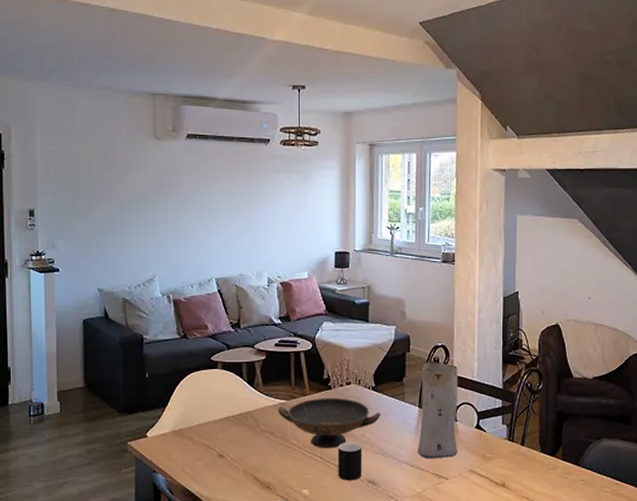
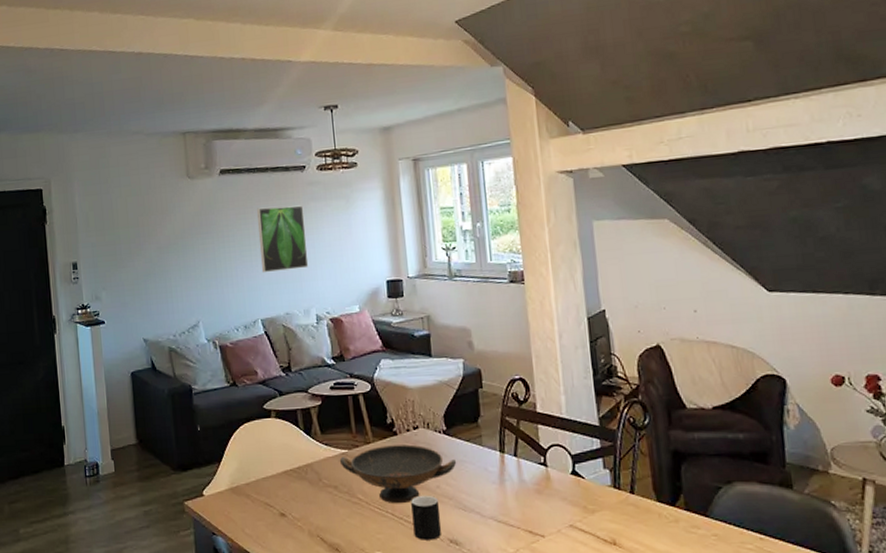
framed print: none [219,174,265,236] -> present [257,205,309,273]
vase: present [417,362,458,459] -> none [499,398,553,513]

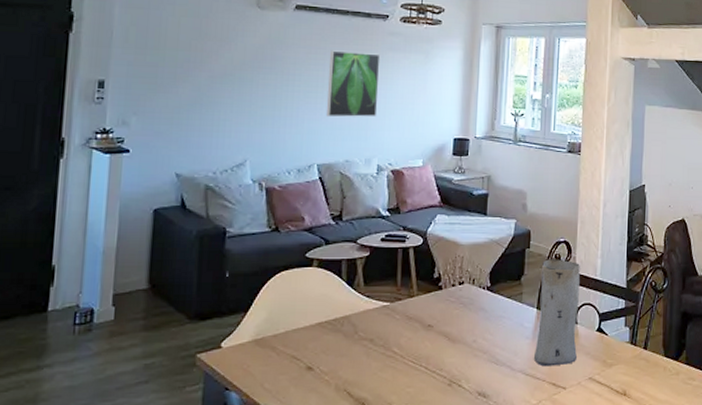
decorative bowl: present [339,444,457,504] -> none [379,299,496,358]
cup: present [411,495,441,540] -> none [444,349,472,393]
vase: none [499,398,553,513] -> present [533,259,580,367]

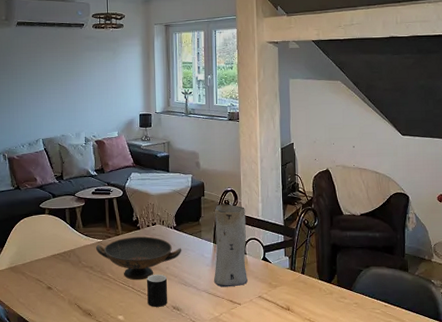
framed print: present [325,50,381,118] -> none [44,53,82,104]
decorative bowl: none [379,299,496,358] -> present [95,236,182,281]
cup: none [444,349,472,393] -> present [147,274,167,307]

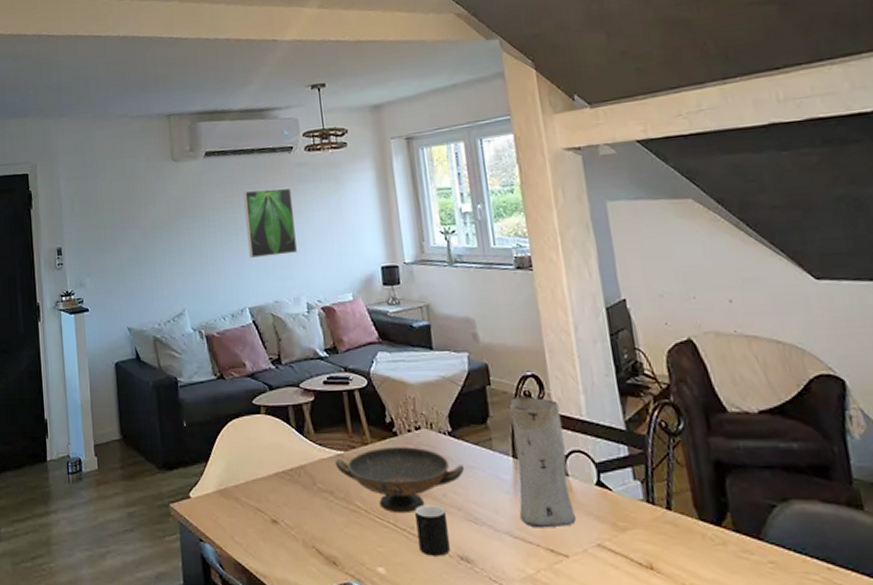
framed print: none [44,53,82,104] -> present [243,187,298,259]

